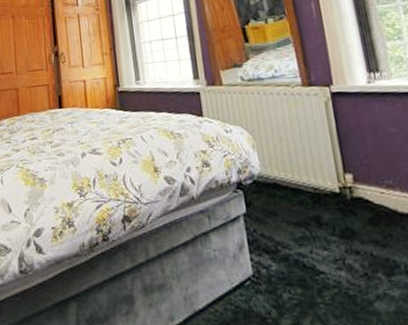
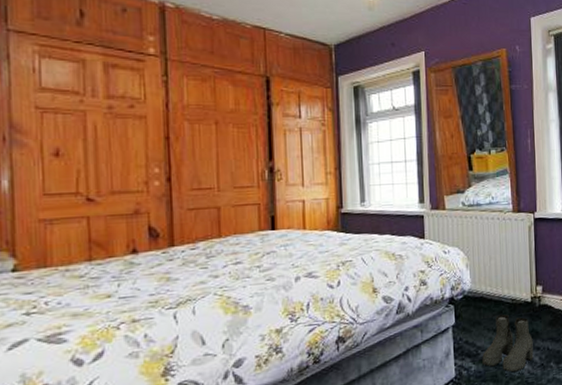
boots: none [283,206,353,279] -> present [482,314,534,372]

